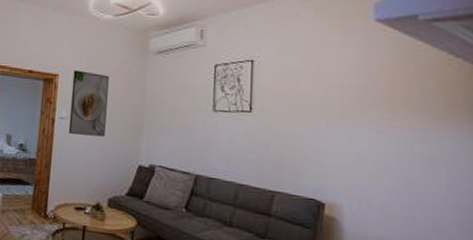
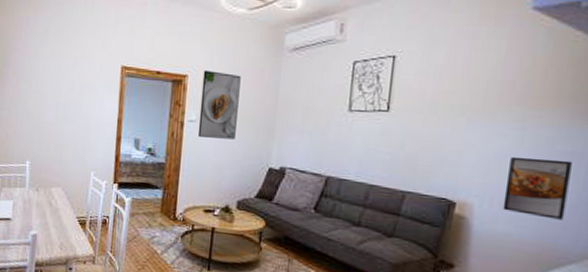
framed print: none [371,158,433,223] -> present [502,156,572,220]

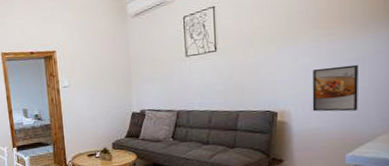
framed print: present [197,70,241,140] -> none [67,43,102,98]

